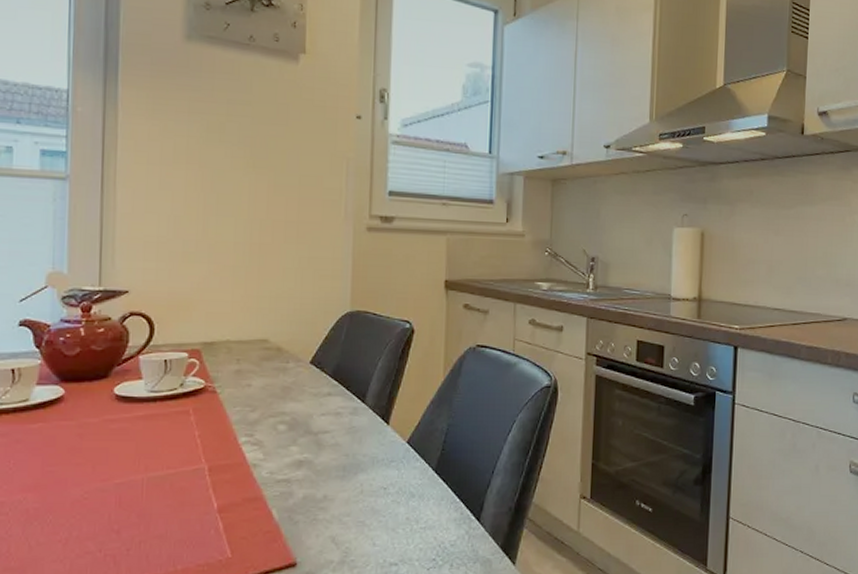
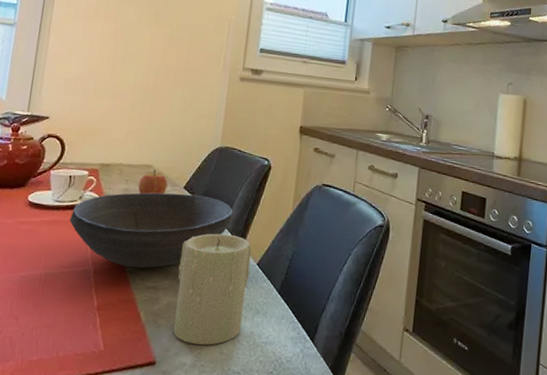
bowl: none [171,369,374,461] -> present [69,192,234,269]
apple: none [253,344,290,375] -> present [138,169,168,195]
candle: none [313,412,400,539] -> present [173,233,252,345]

